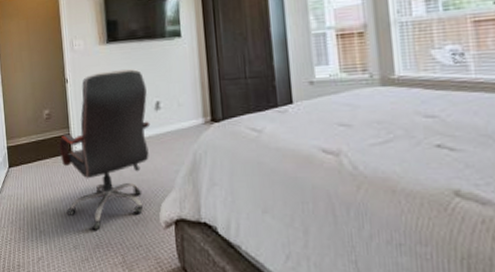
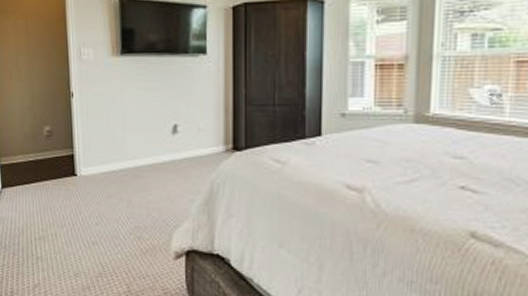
office chair: present [59,69,151,230] -> none [61,87,166,258]

